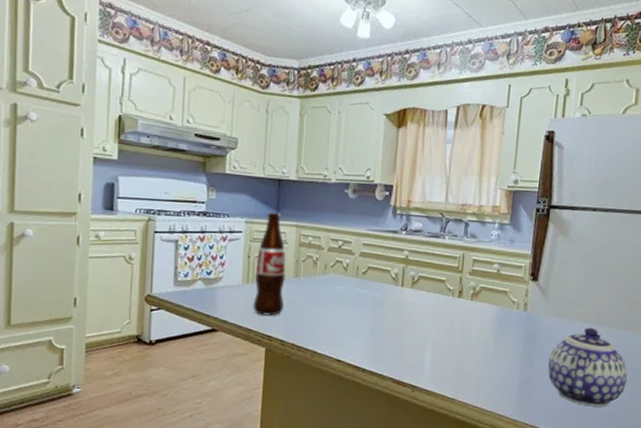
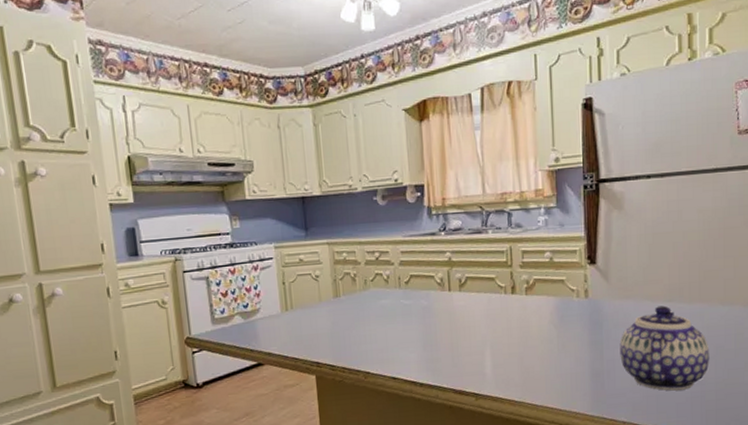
bottle: present [253,213,286,316] -> none [292,233,328,342]

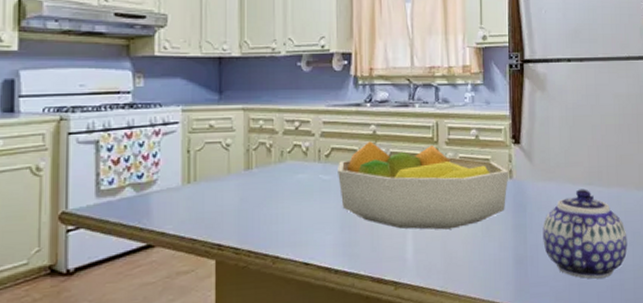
fruit bowl: none [417,268,585,347] -> present [338,141,509,230]

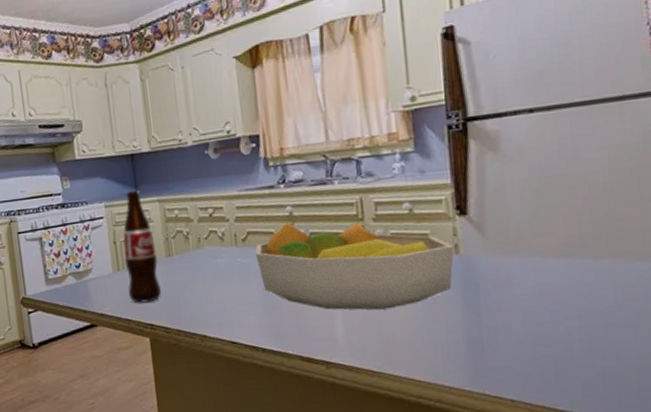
bottle: none [197,97,234,220] -> present [123,191,161,303]
teapot: present [542,189,628,279] -> none [502,262,627,365]

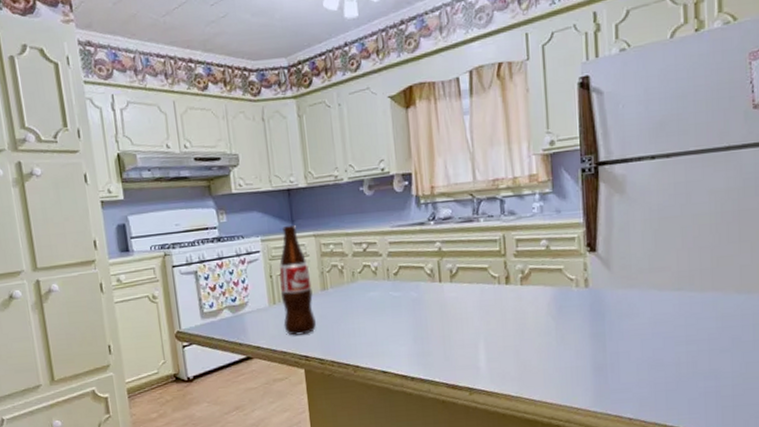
fruit bowl: present [255,223,455,310] -> none [406,258,585,340]

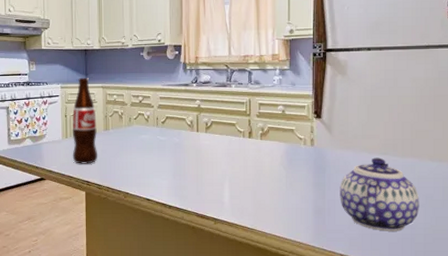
teapot: none [624,294,725,386] -> present [340,157,420,231]

